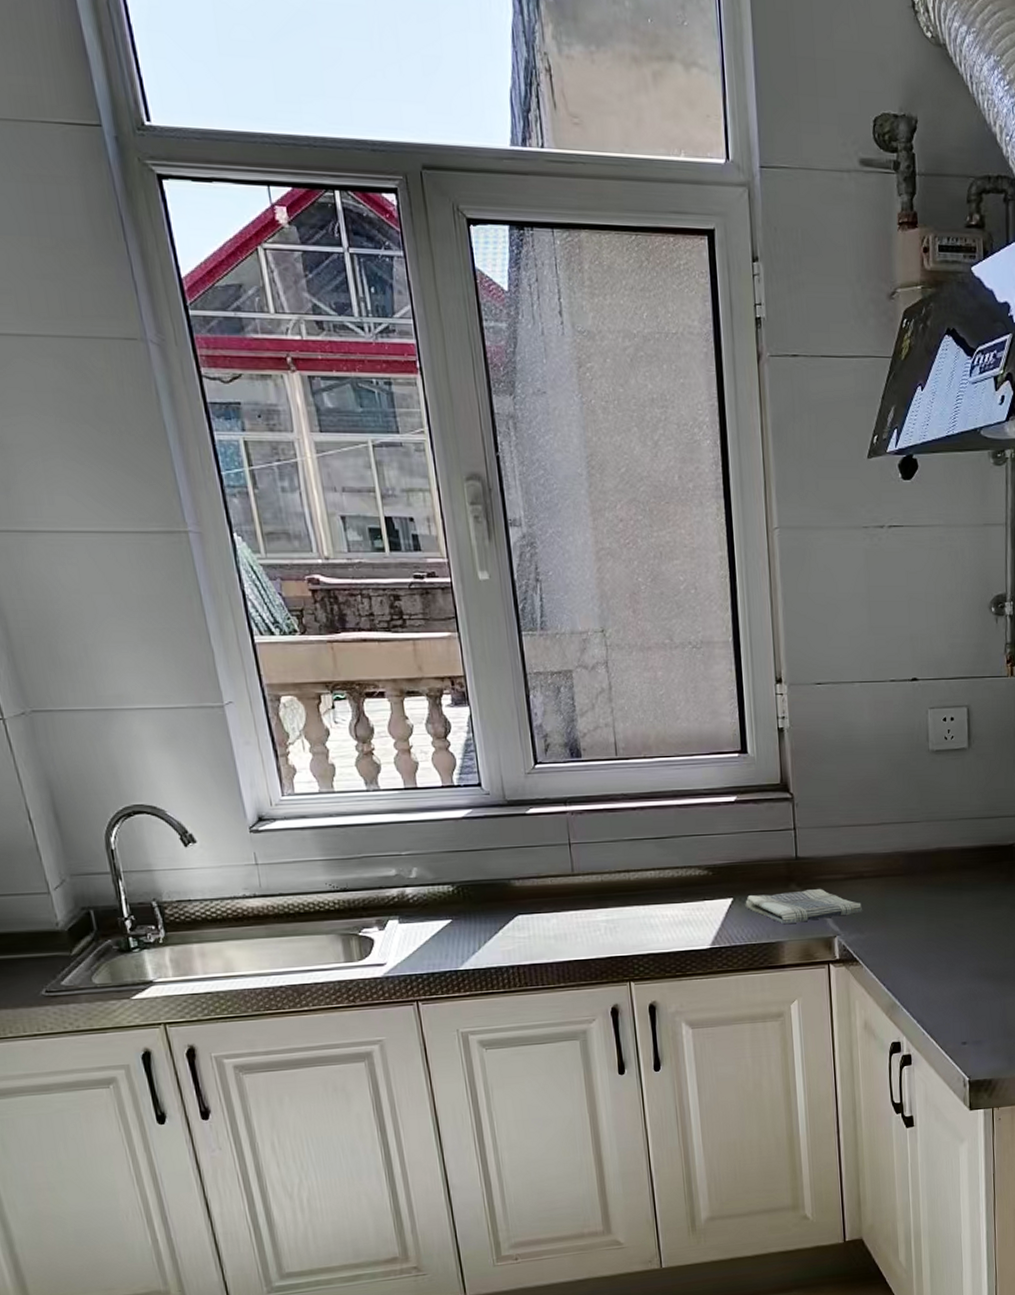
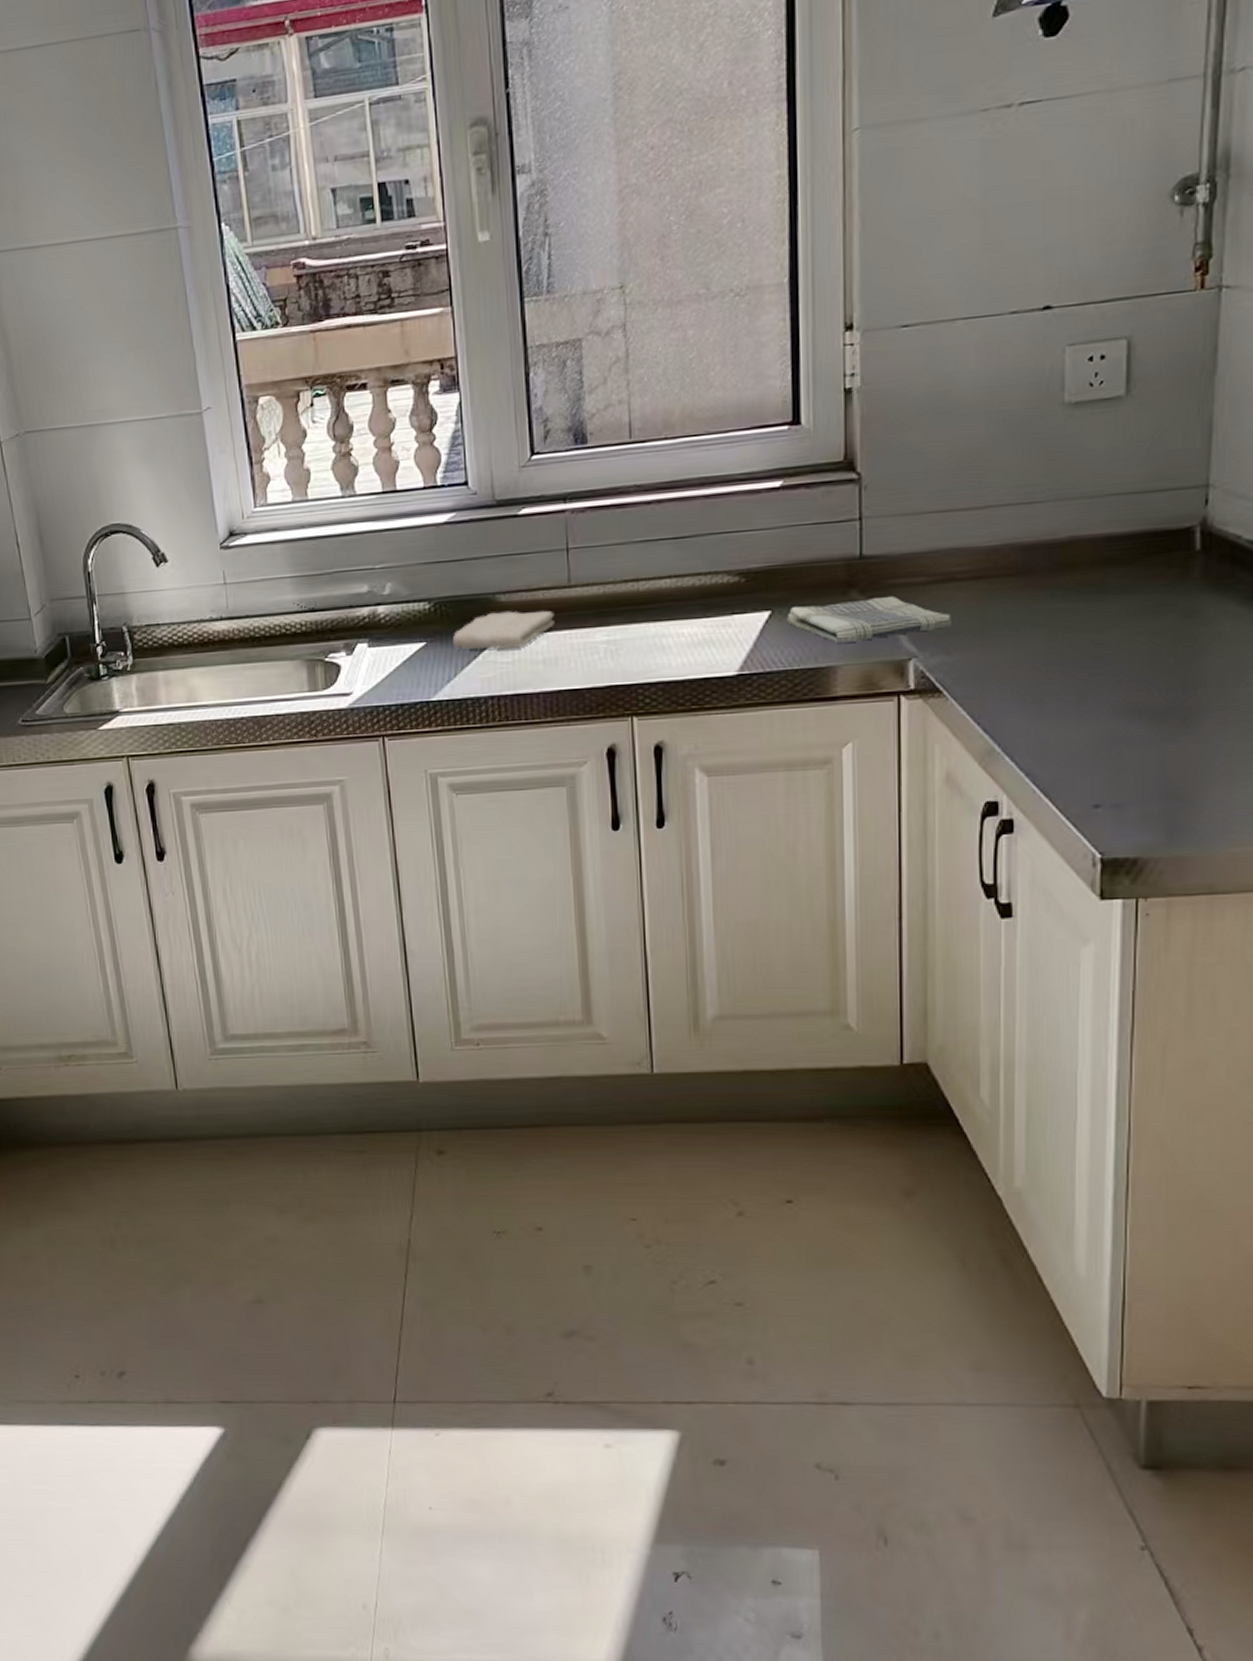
washcloth: none [474,894,562,927] -> present [452,610,555,650]

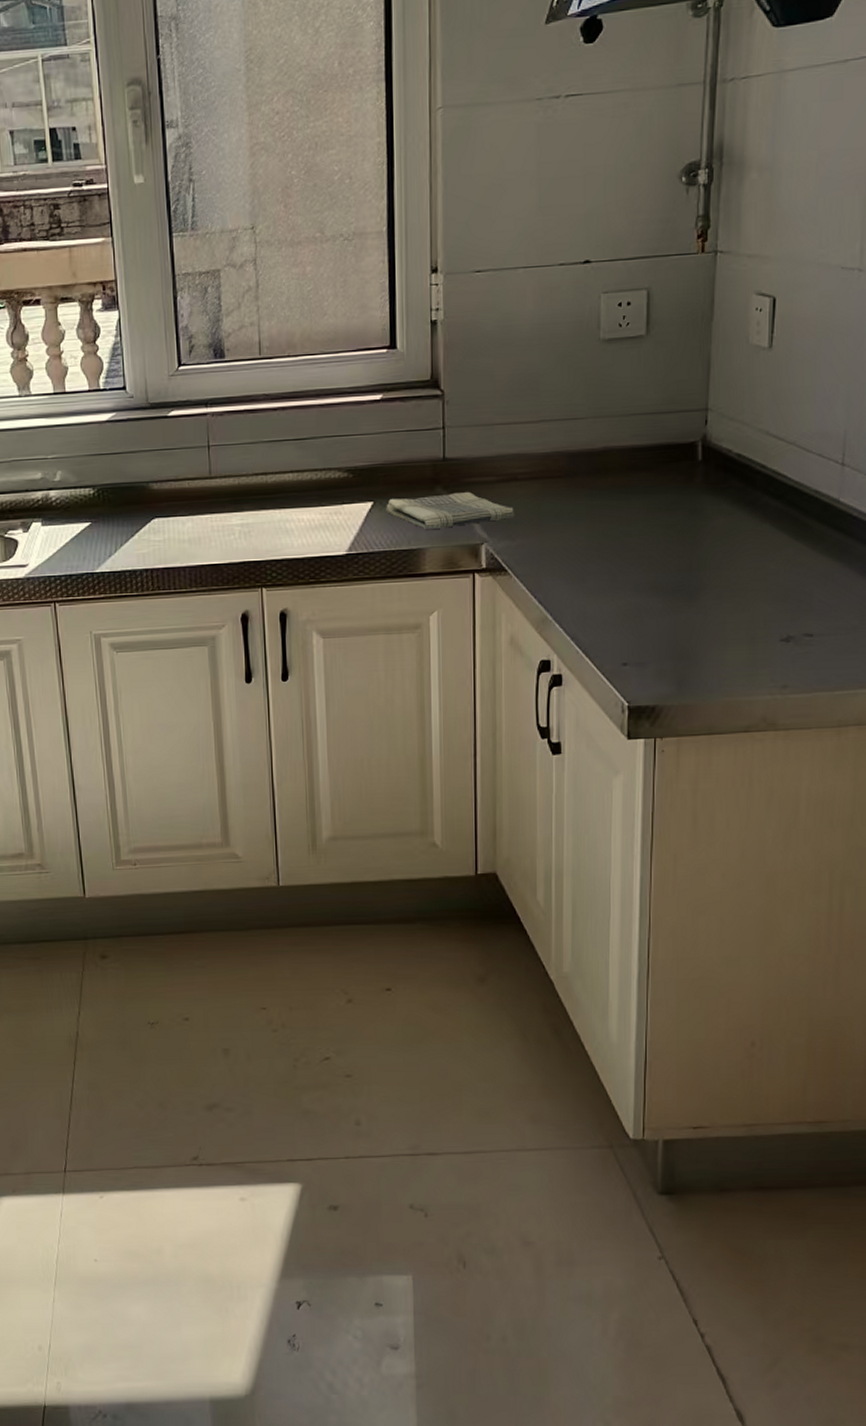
washcloth: present [452,610,555,650] -> none [112,497,198,530]

